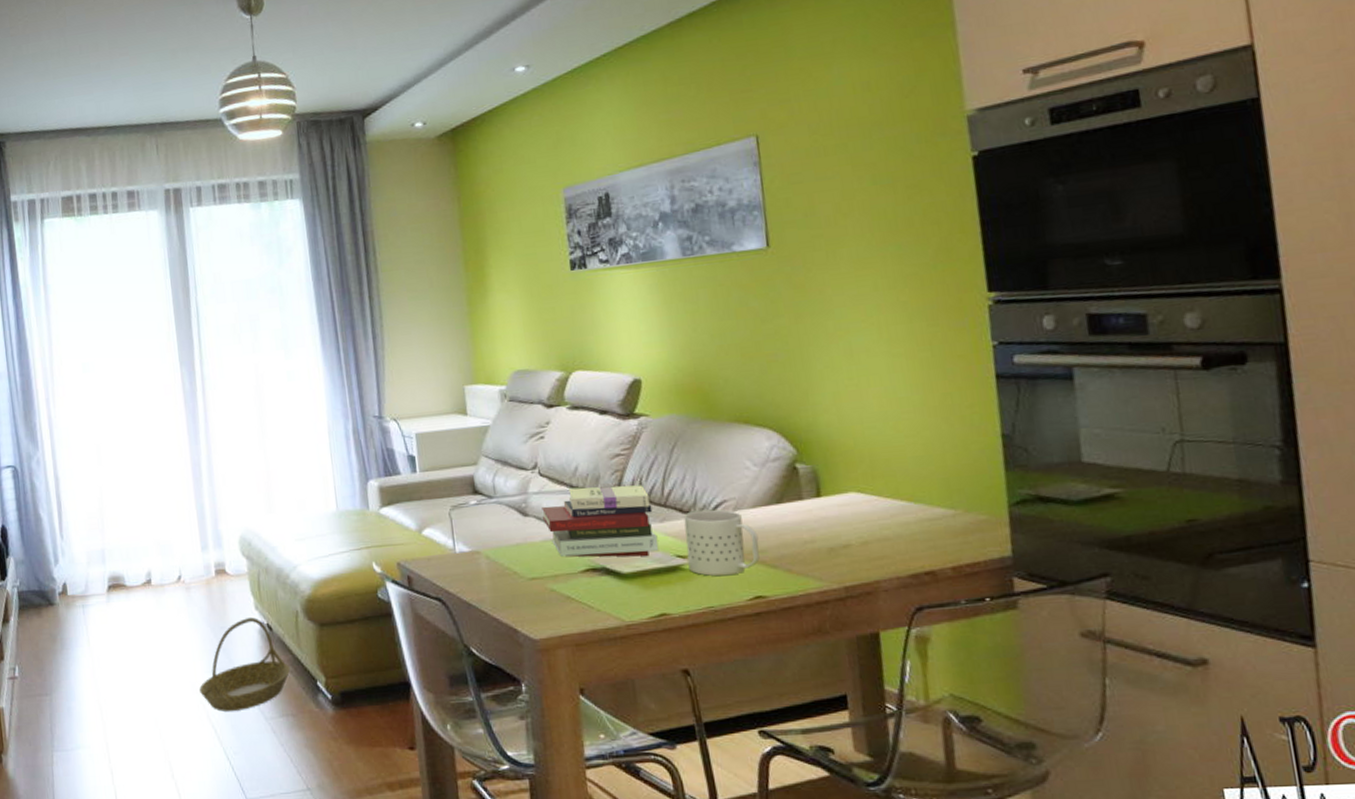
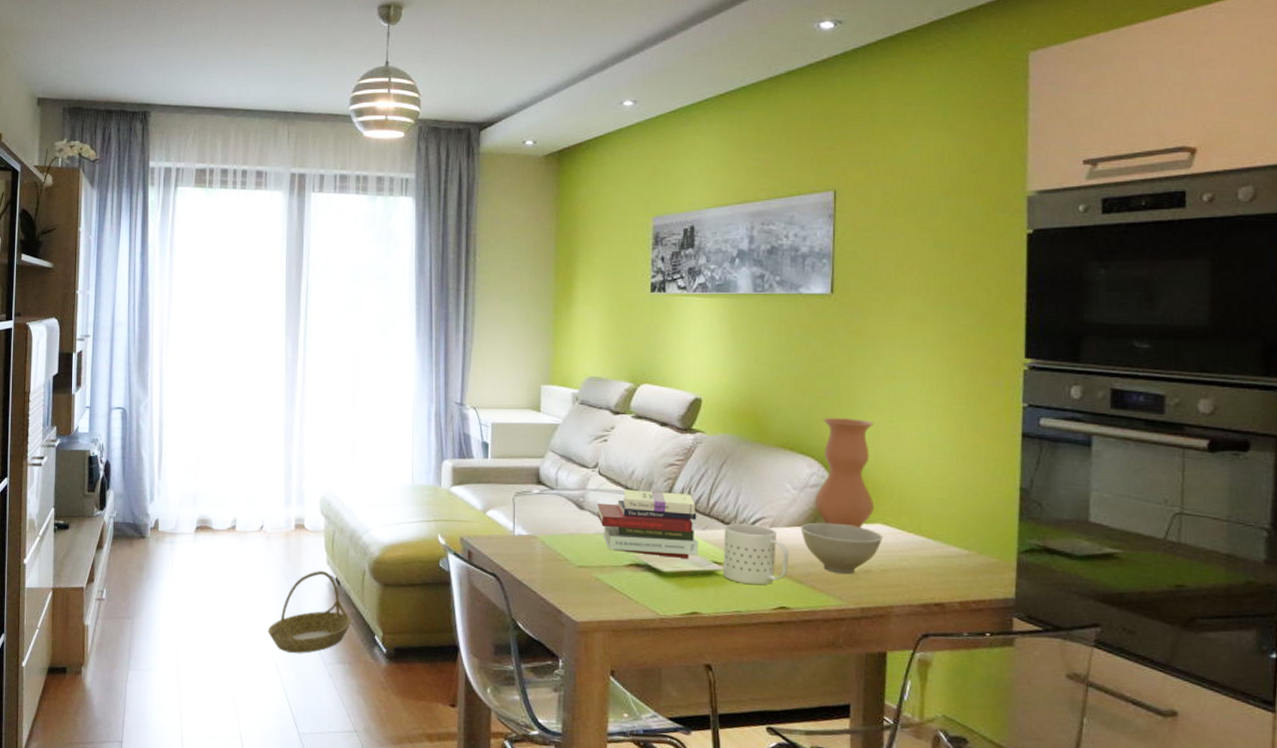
bowl: none [766,497,859,553] -> present [800,522,882,575]
vase: none [776,380,846,501] -> present [815,417,875,529]

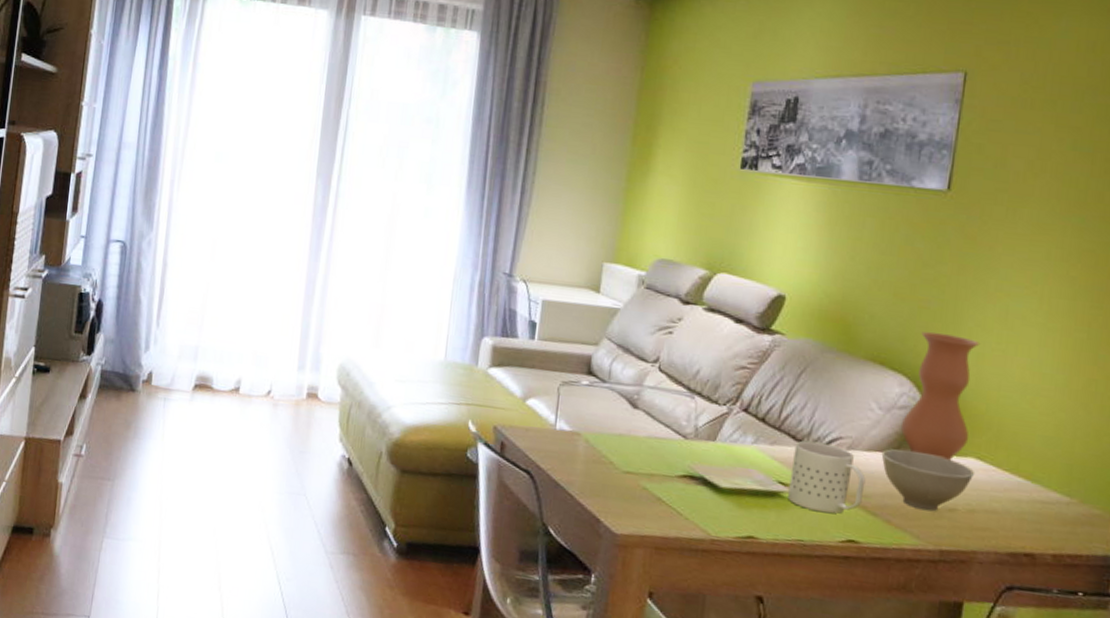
basket: present [268,571,352,653] -> none [265,447,362,539]
books: present [596,489,698,558] -> none [651,390,766,475]

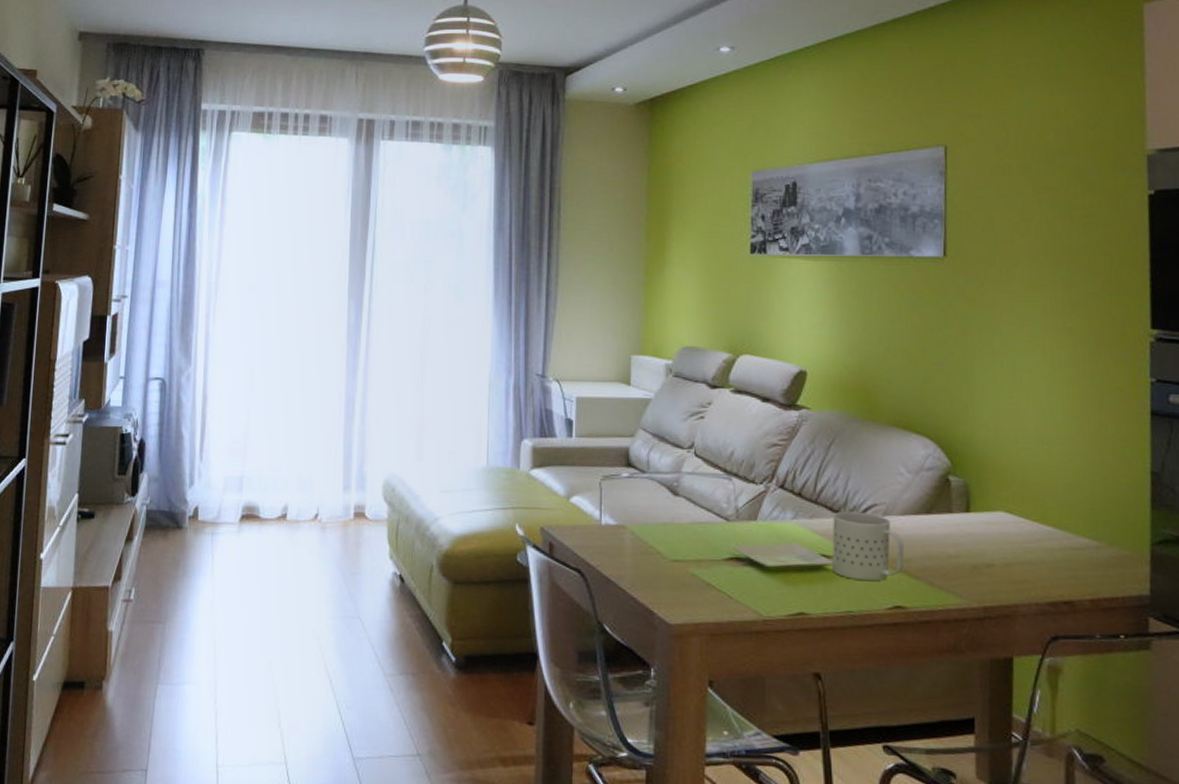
bowl: present [881,449,974,511] -> none [916,510,1005,569]
vase: present [901,331,981,462] -> none [931,392,996,518]

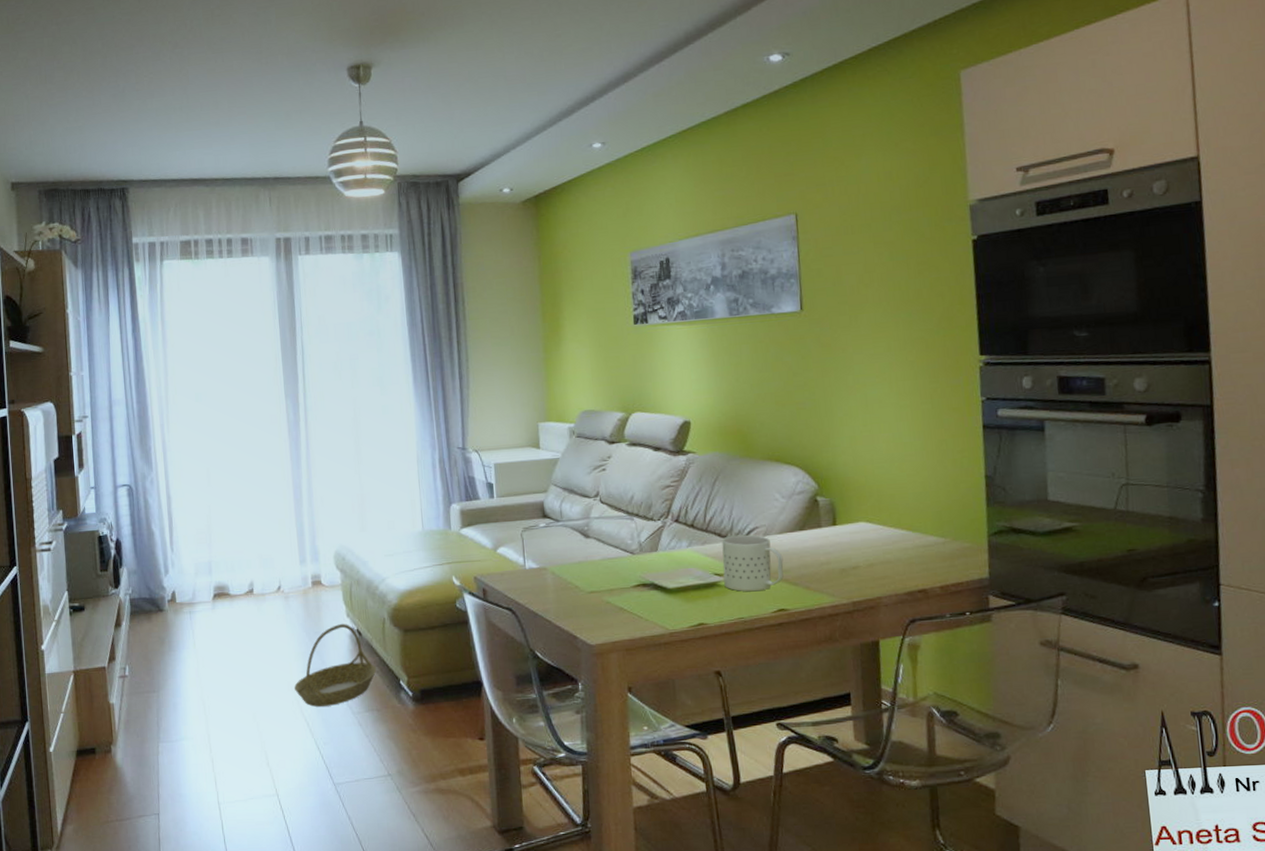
basket: none [320,566,417,663] -> present [294,624,377,707]

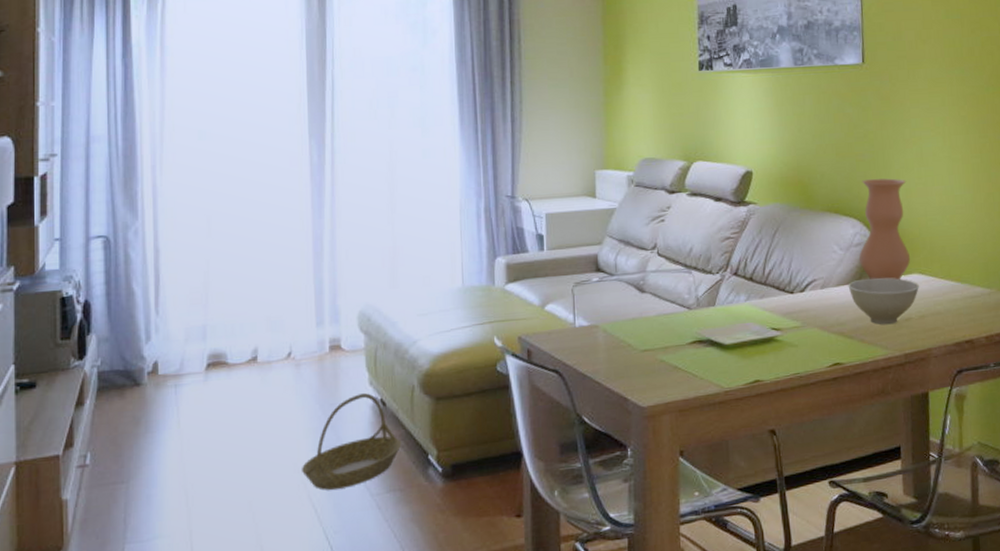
mug: present [721,534,784,592] -> none [780,287,840,346]
bowl: none [791,525,867,573] -> present [848,277,919,325]
vase: none [802,426,857,529] -> present [859,178,911,281]

